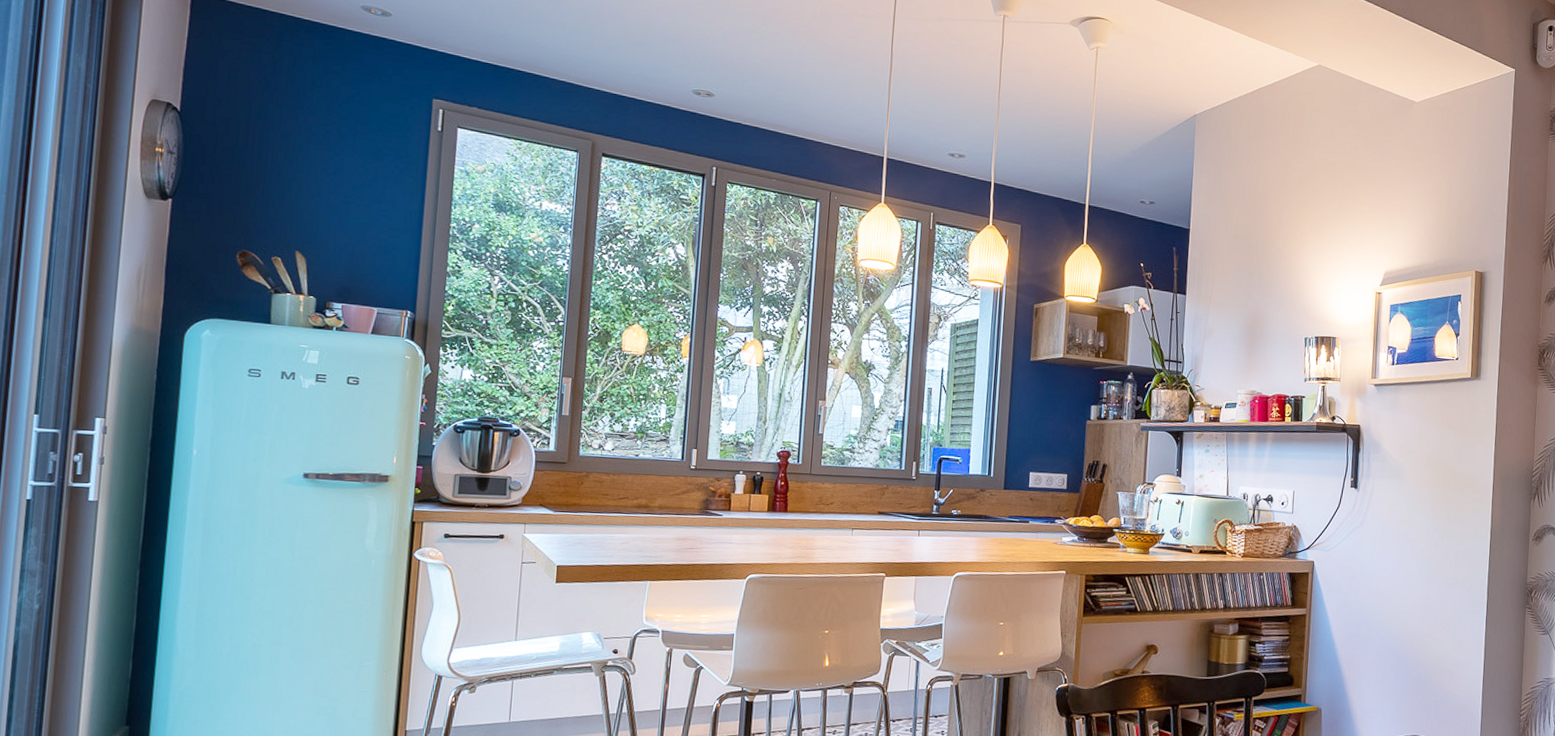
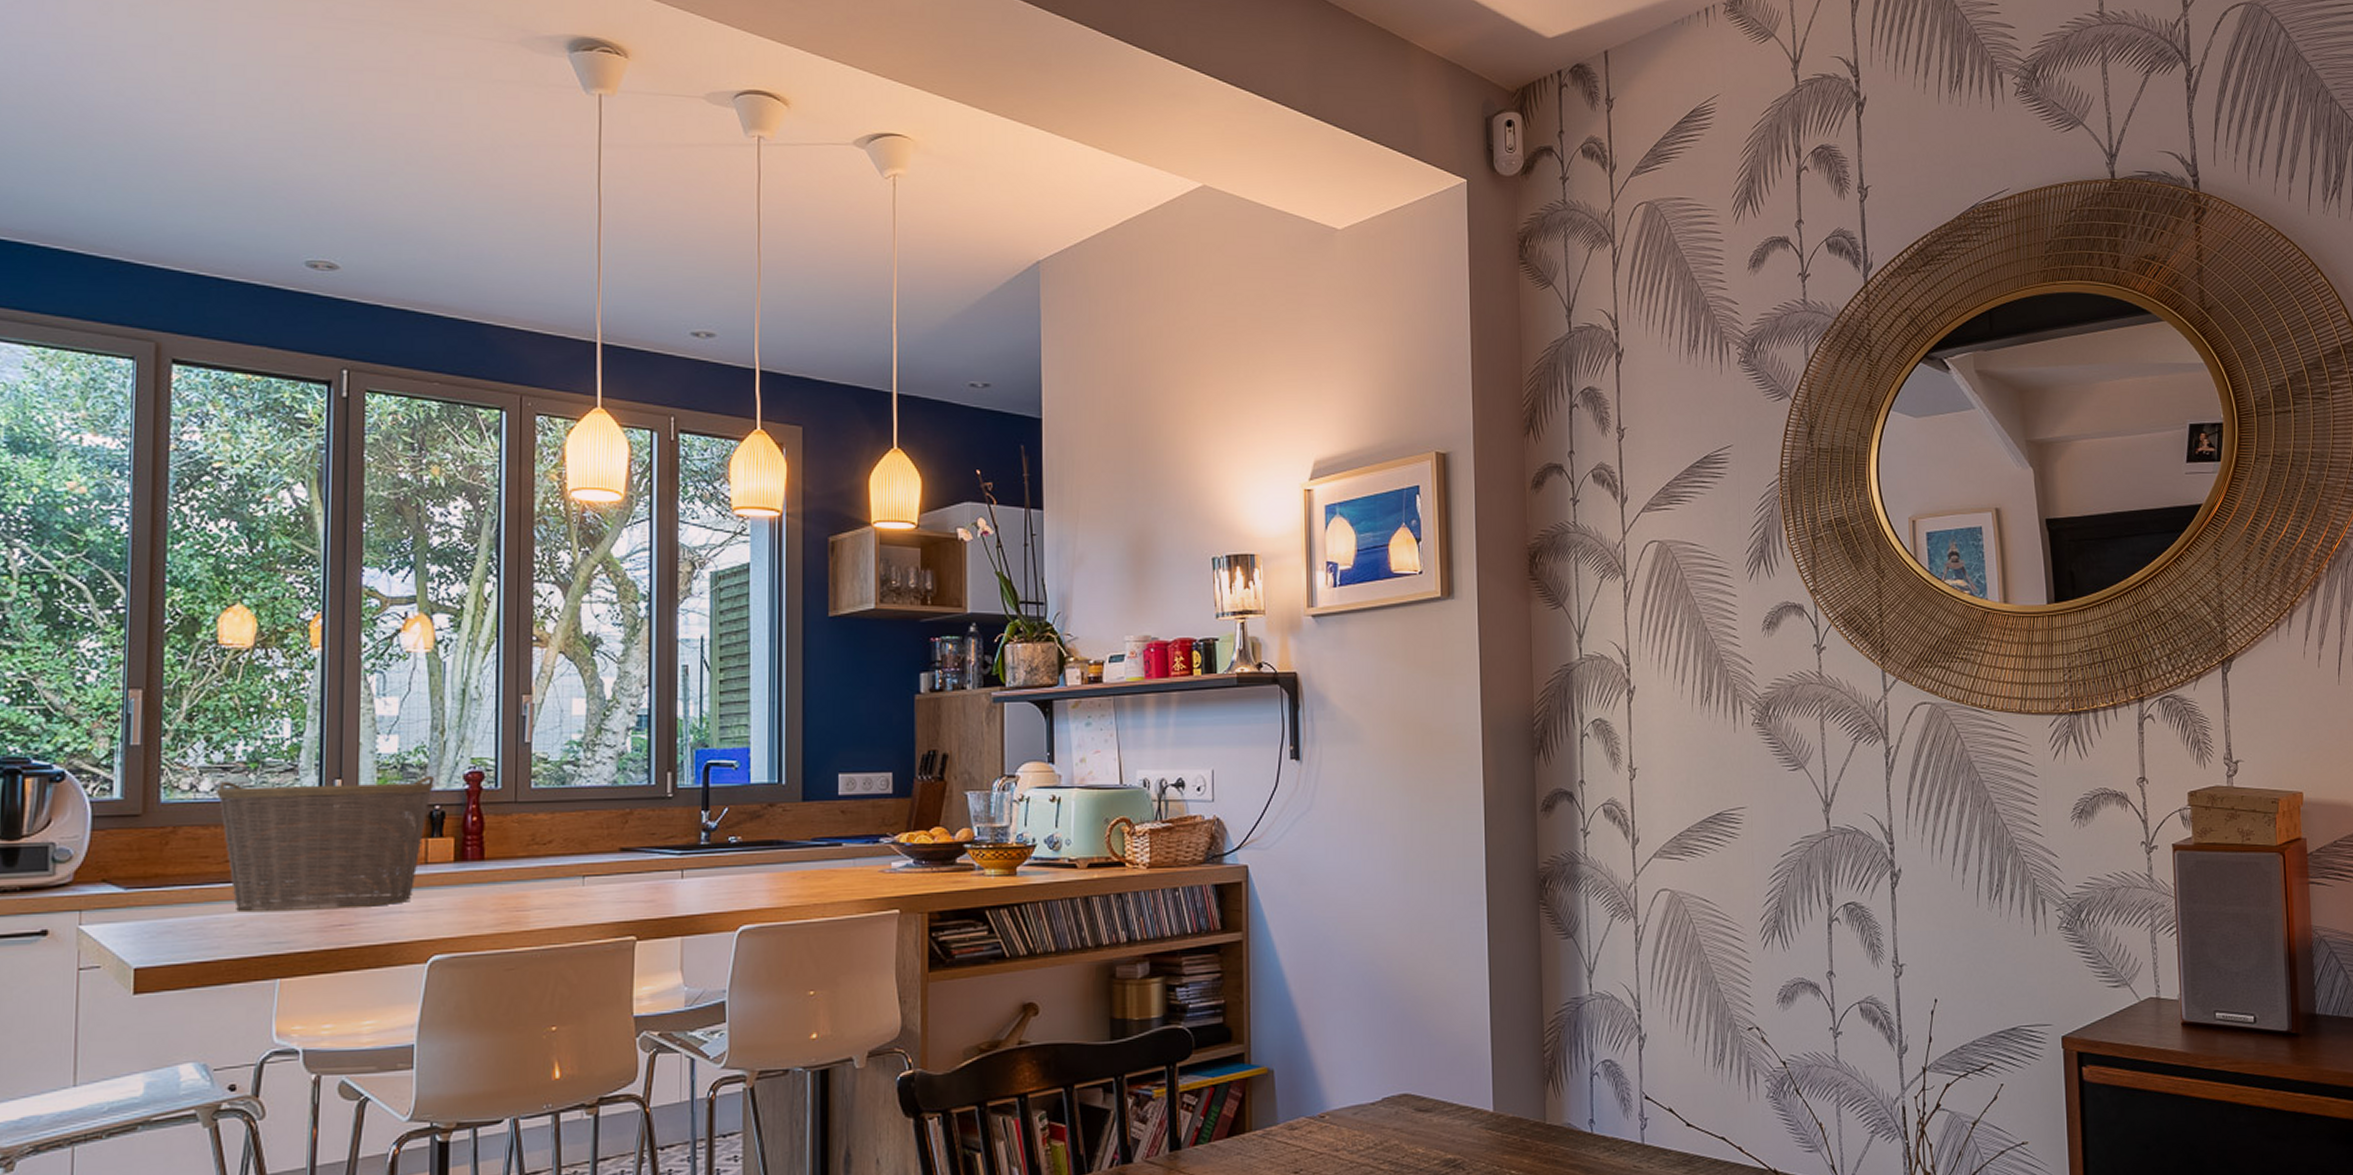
basket: none [615,444,757,538] -> present [215,775,434,913]

